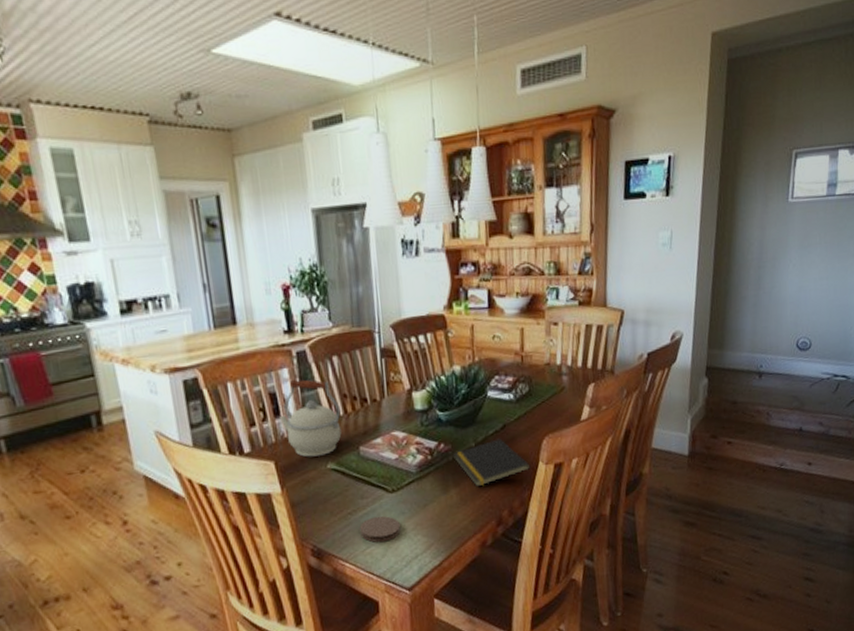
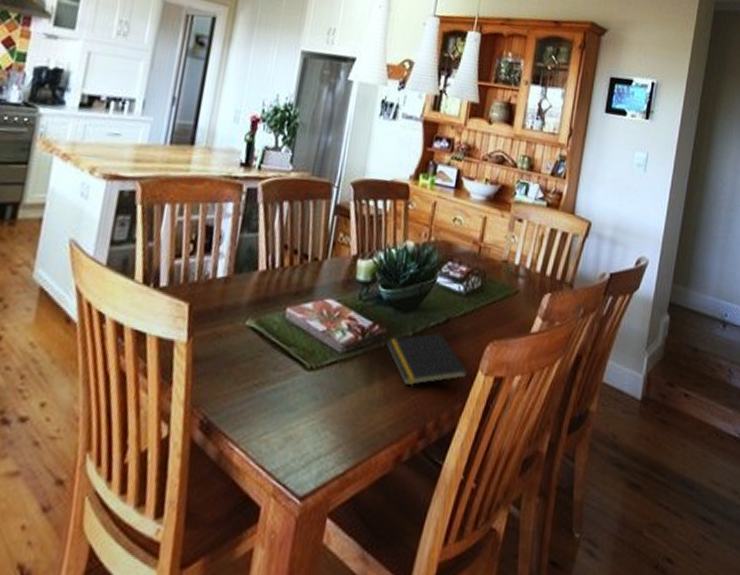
kettle: present [280,379,342,458] -> none [209,216,278,309]
coaster: present [359,515,401,543] -> none [261,395,310,431]

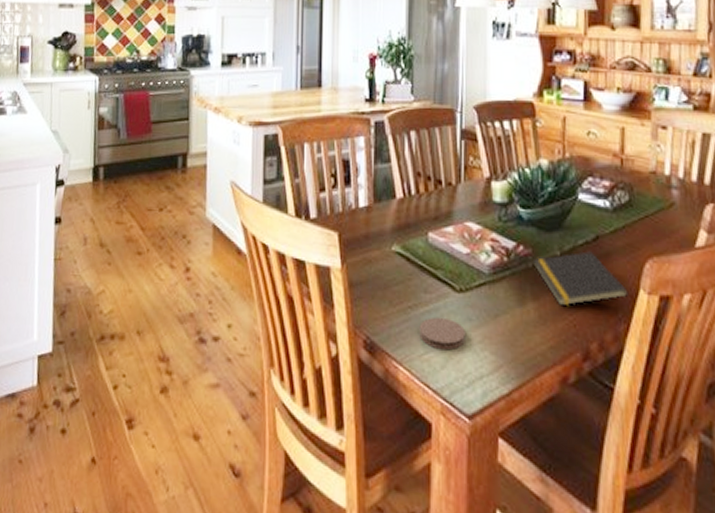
coaster: none [261,395,310,431] -> present [419,316,465,351]

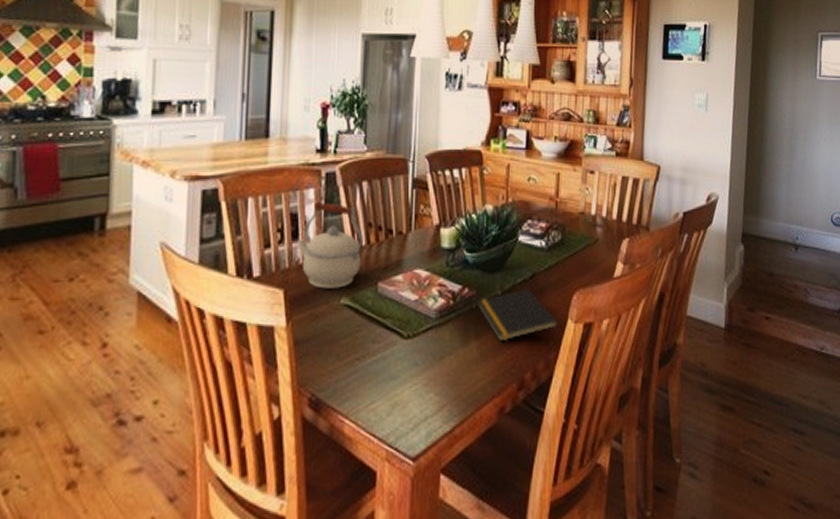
kettle: none [350,149,412,235] -> present [298,201,363,289]
coaster: present [419,316,465,351] -> none [366,365,411,398]

